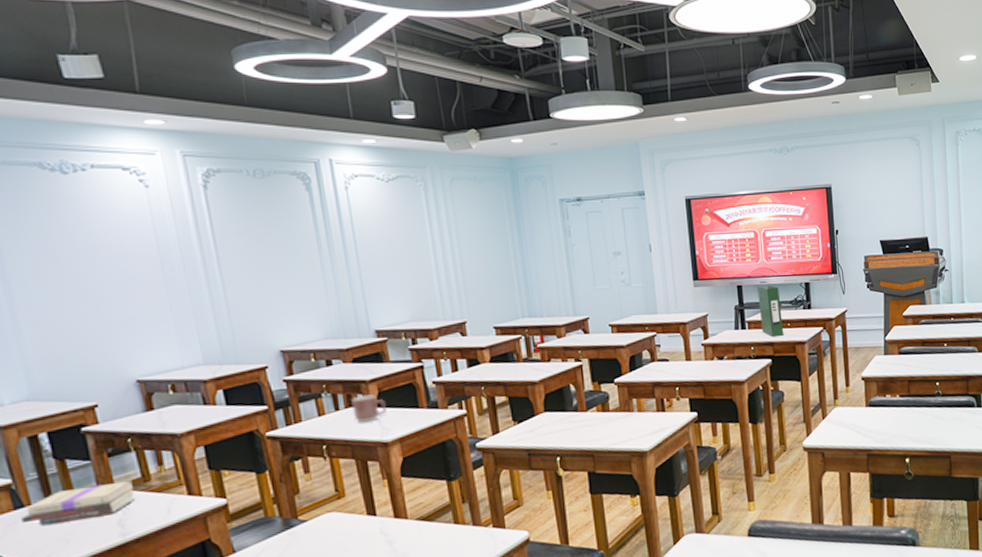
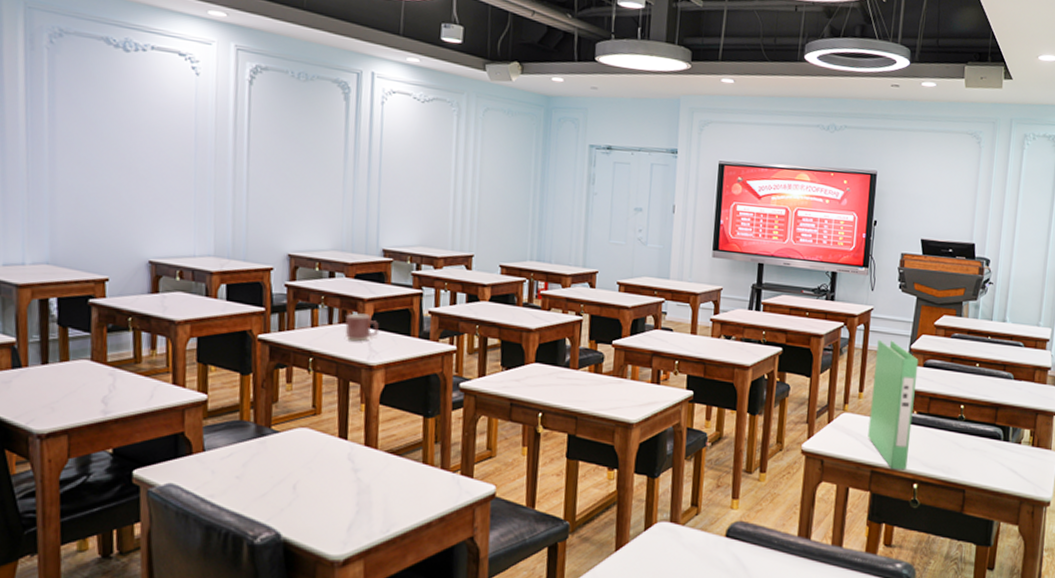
books: present [21,480,135,526] -> none [16,357,125,391]
binder: present [757,285,784,337] -> none [777,267,803,325]
binder: none [855,336,898,449] -> present [868,339,919,469]

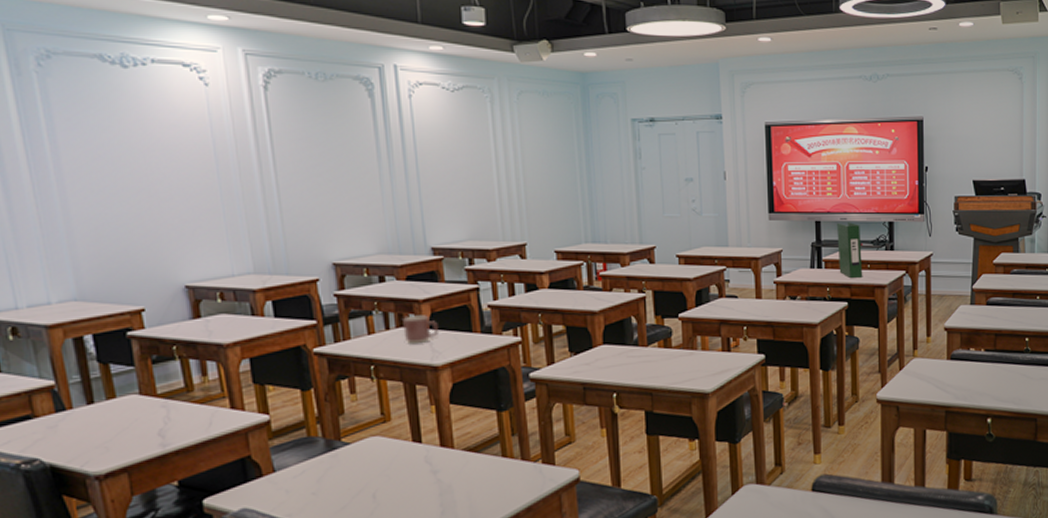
binder: none [777,267,803,325] -> present [837,222,863,279]
binder: present [868,339,919,469] -> none [939,283,982,407]

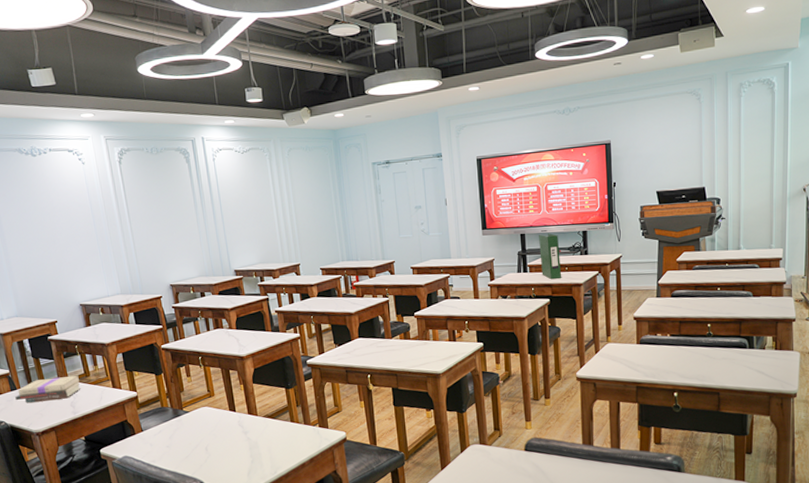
books: none [62,389,177,432] -> present [15,375,80,403]
mug: present [403,315,440,343] -> none [218,319,244,340]

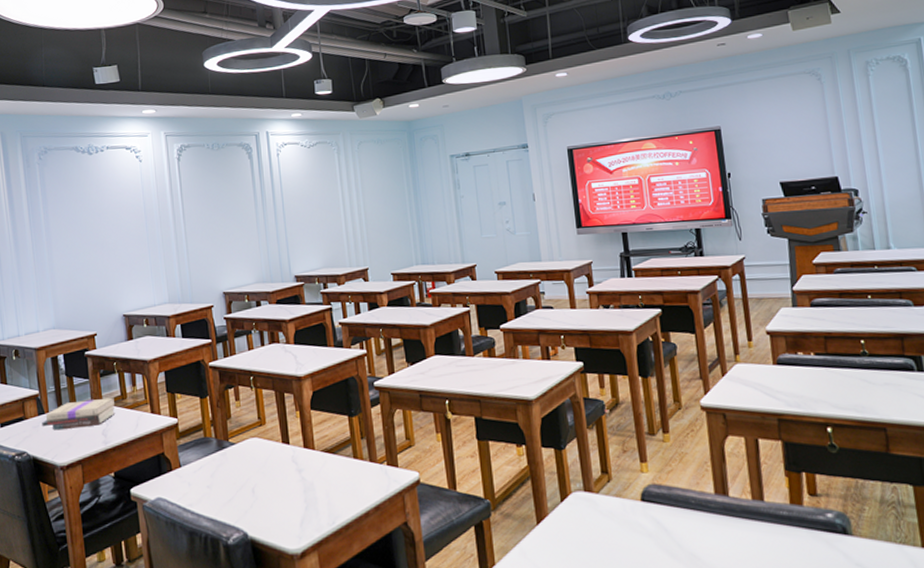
binder: present [539,233,562,280] -> none [643,232,675,286]

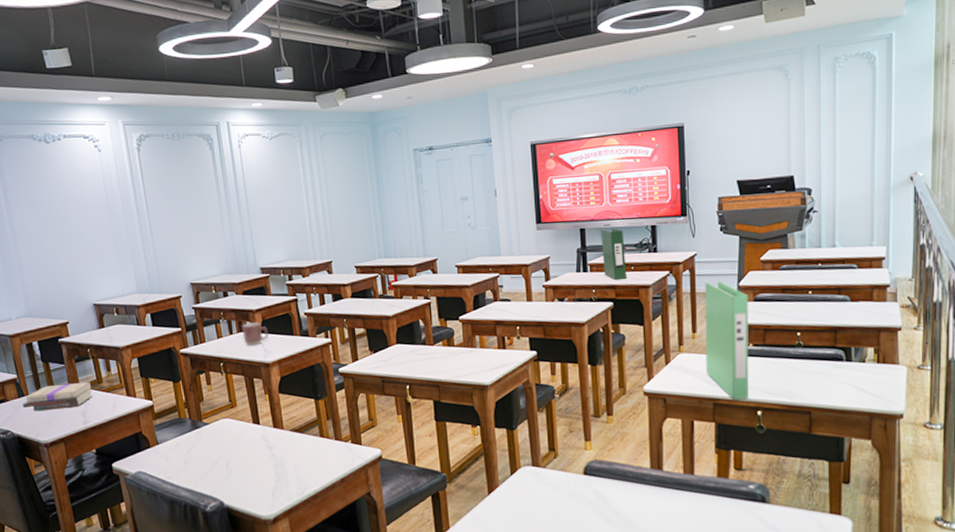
mug: none [274,332,302,357] -> present [242,322,269,345]
binder: none [643,232,675,286] -> present [601,228,627,281]
binder: none [756,285,816,414] -> present [704,281,749,399]

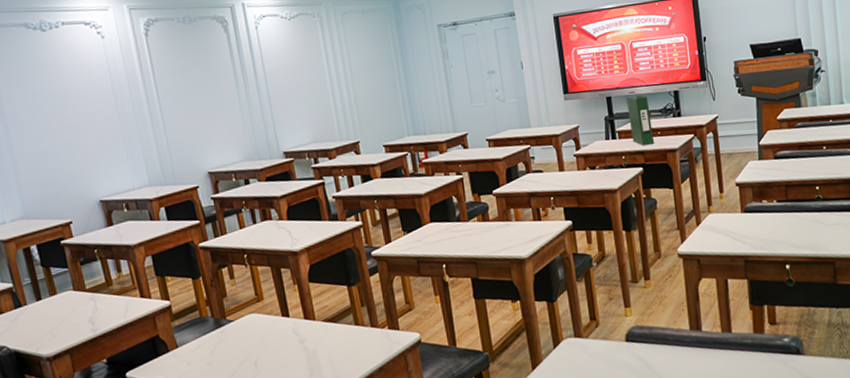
books: present [23,381,92,412] -> none [20,285,101,323]
mug: present [242,322,269,345] -> none [266,209,296,234]
binder: present [704,281,749,399] -> none [728,141,777,255]

